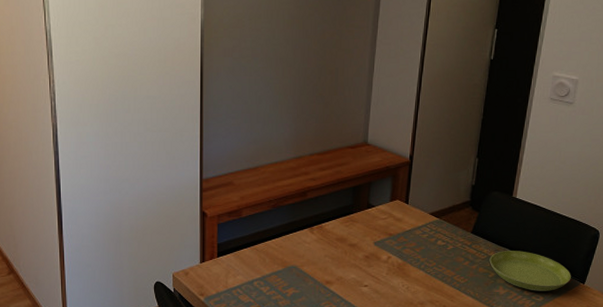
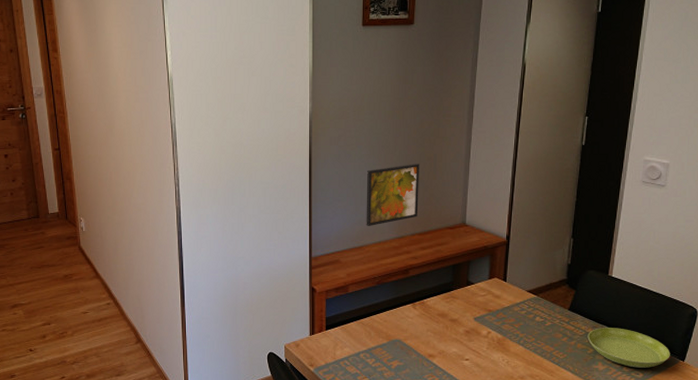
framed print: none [262,78,320,145] -> present [366,164,419,226]

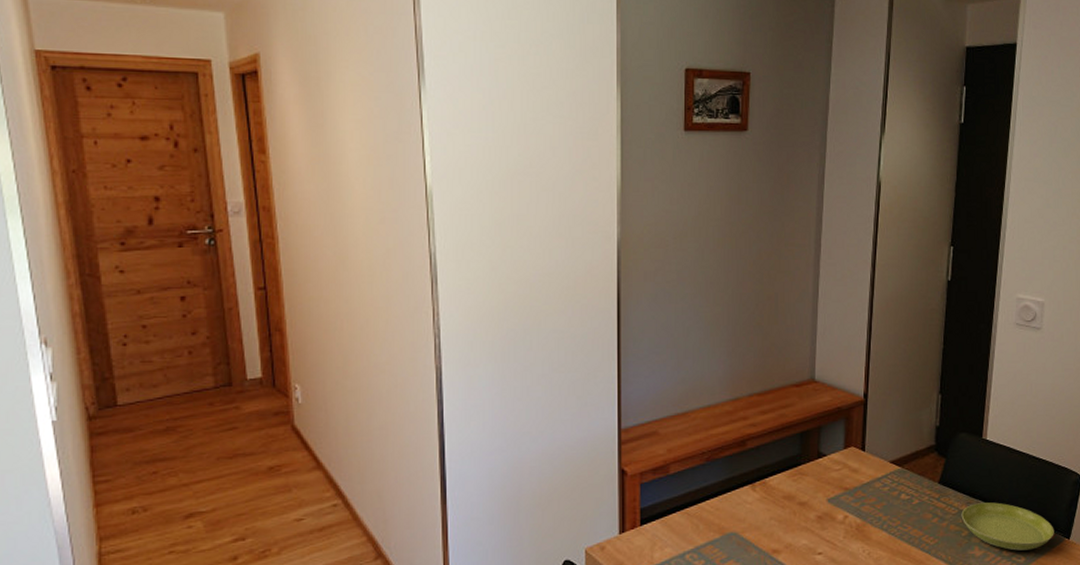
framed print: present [366,164,419,226] -> none [691,305,757,386]

